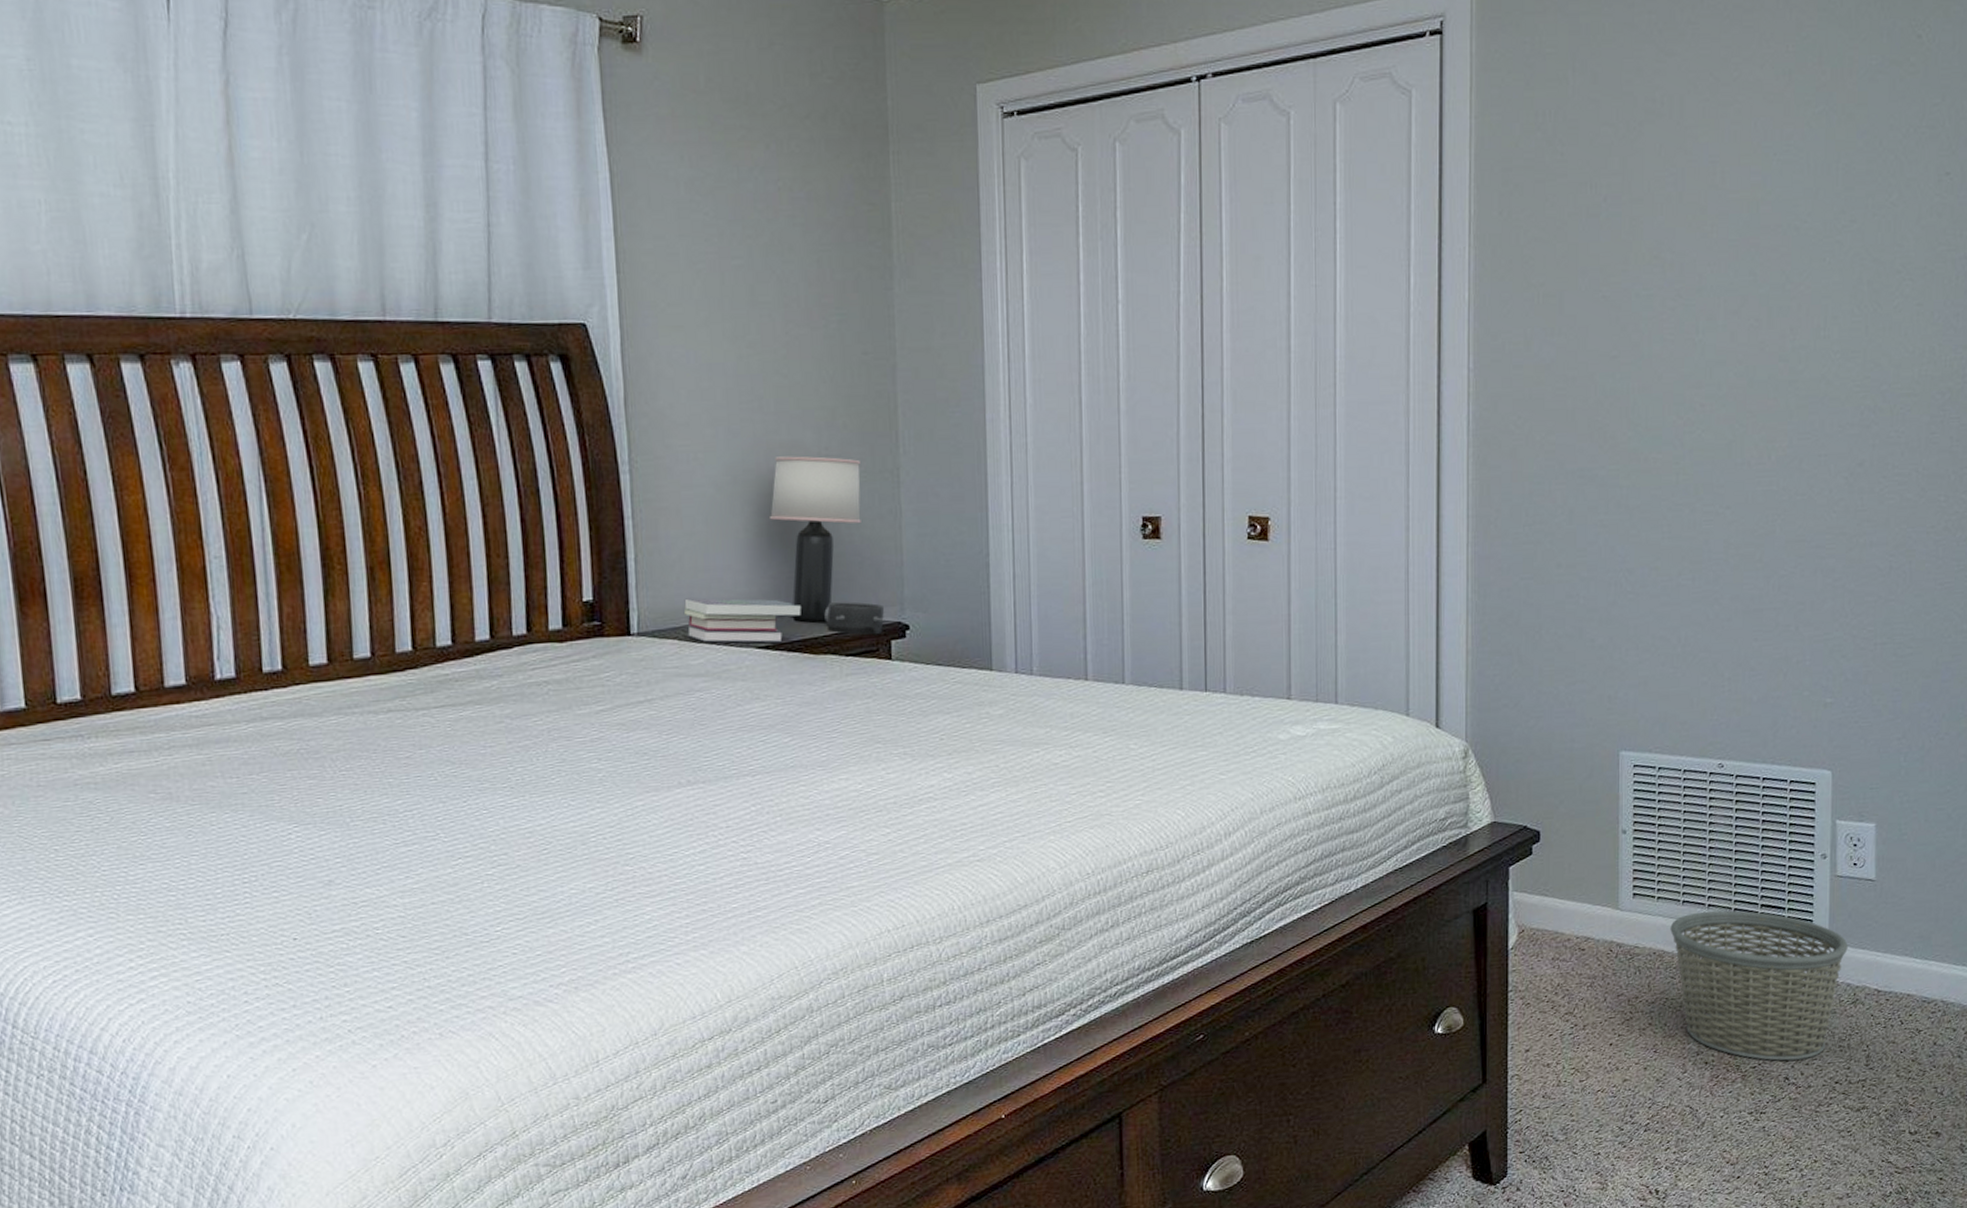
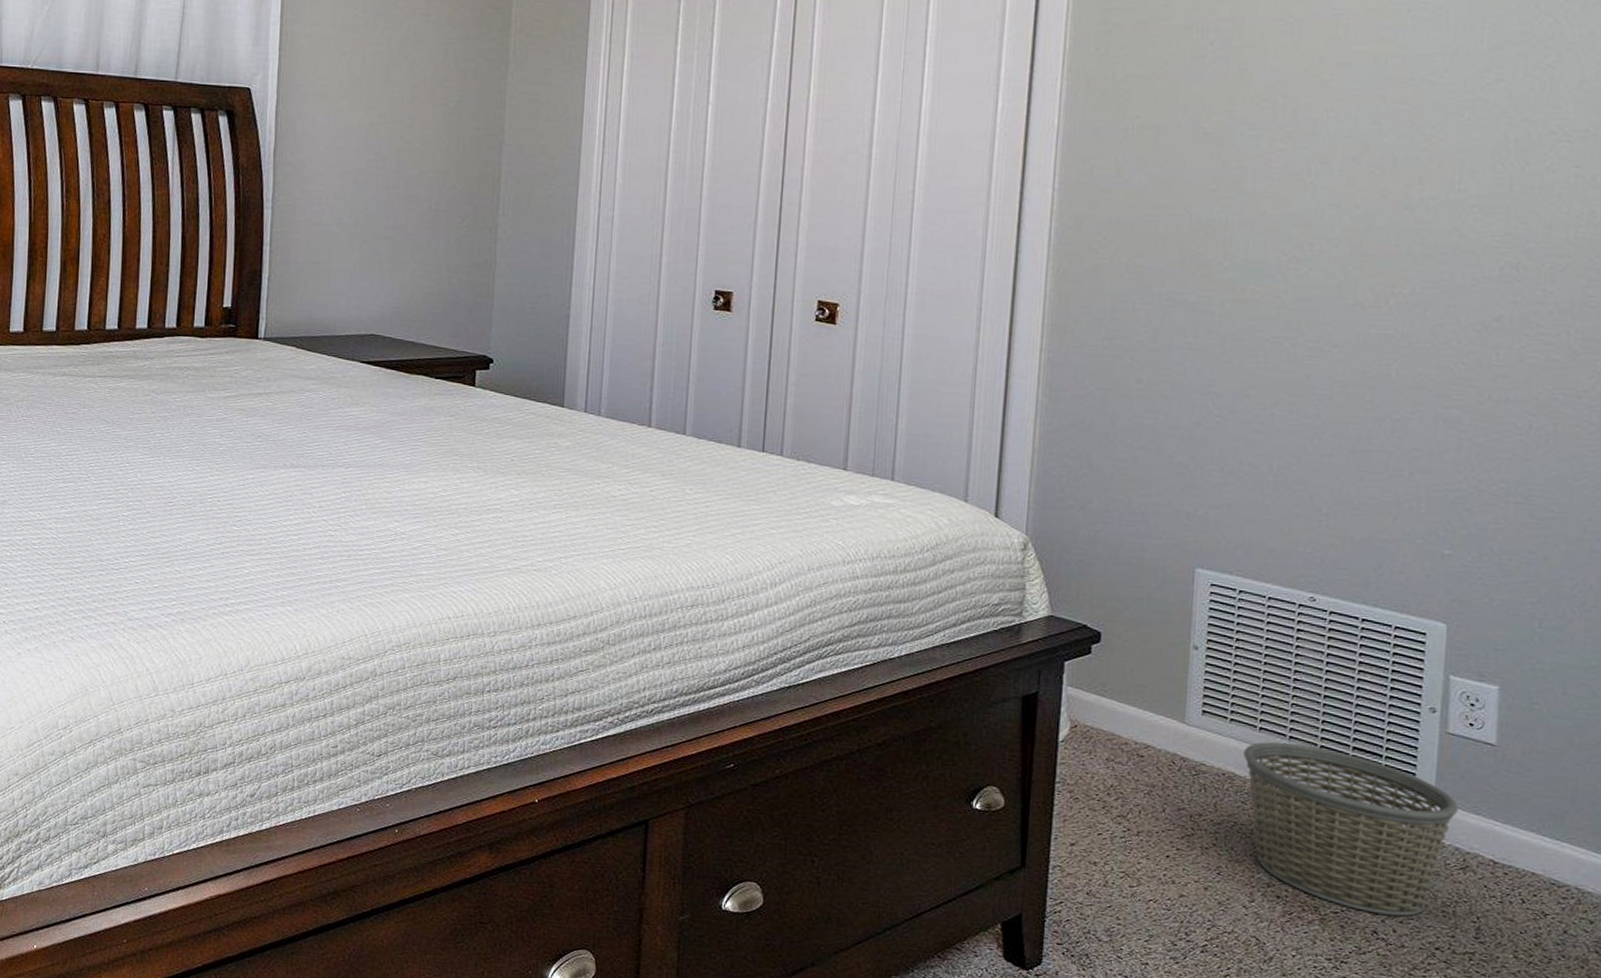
books: present [683,598,801,644] -> none [303,314,401,361]
table lamp: present [768,456,862,624] -> none [382,207,465,349]
alarm clock: present [824,602,885,636] -> none [420,332,473,364]

